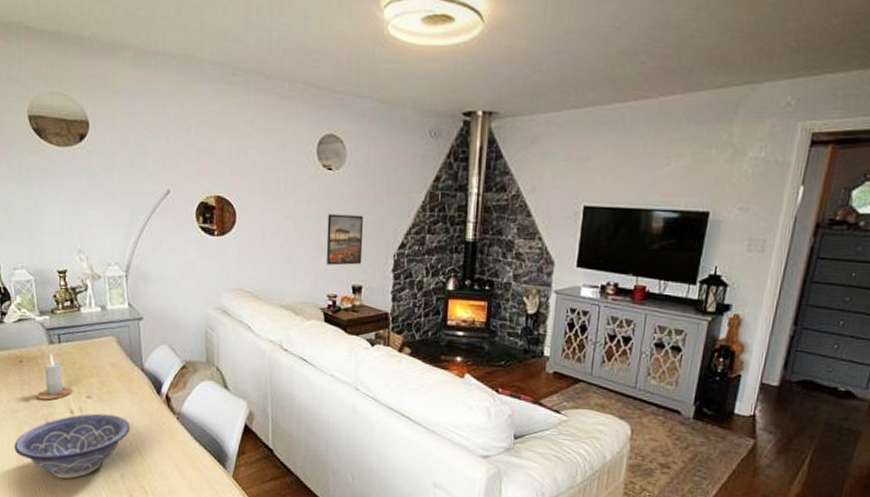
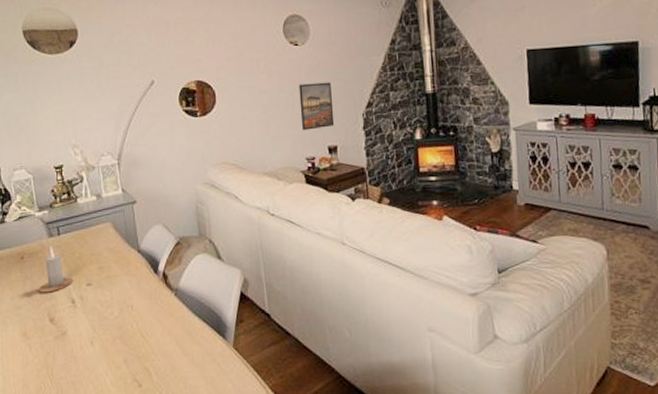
decorative bowl: present [14,413,130,479] -> none [18,299,131,371]

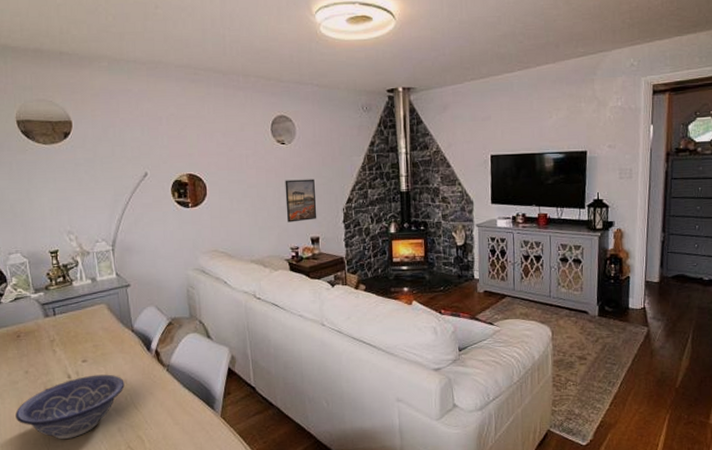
decorative bowl: none [18,299,131,371] -> present [15,374,125,440]
candle: present [38,246,74,293] -> none [34,326,70,369]

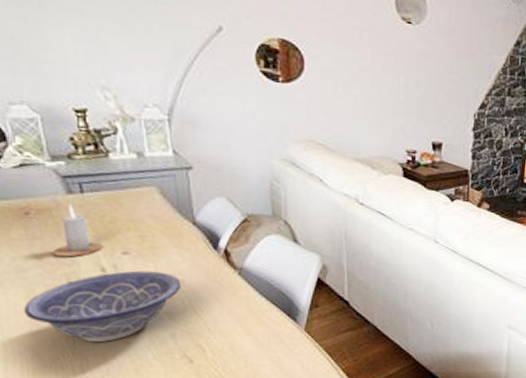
candle: none [34,326,70,369] -> present [52,205,104,257]
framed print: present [285,179,317,223] -> none [405,68,444,122]

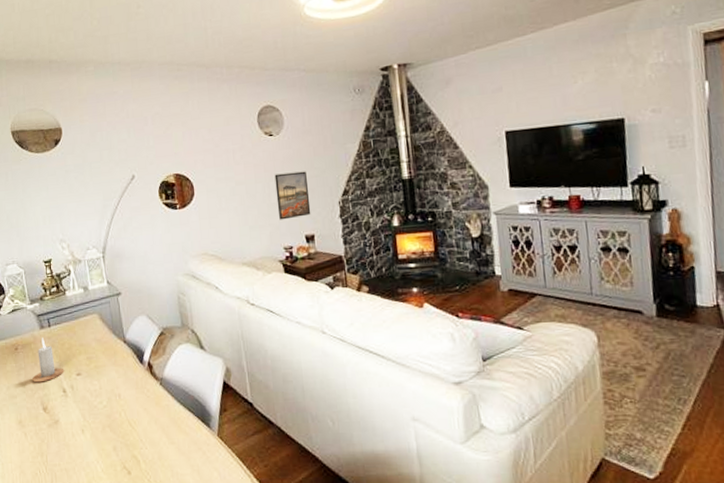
decorative bowl: present [24,270,181,343] -> none [14,388,118,458]
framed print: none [405,68,444,122] -> present [274,171,311,220]

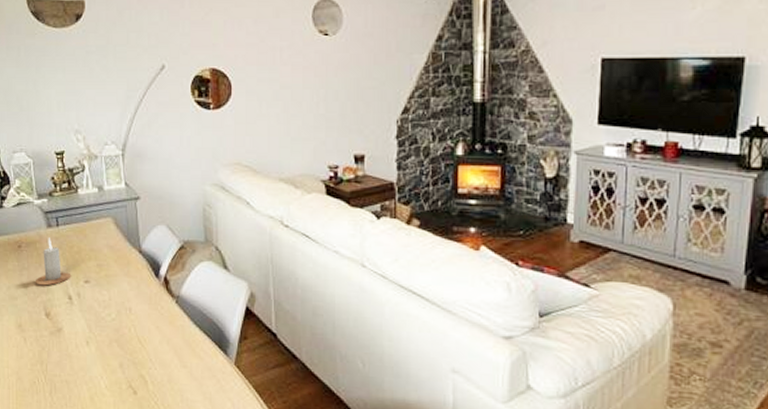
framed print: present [274,171,311,220] -> none [325,80,364,135]

